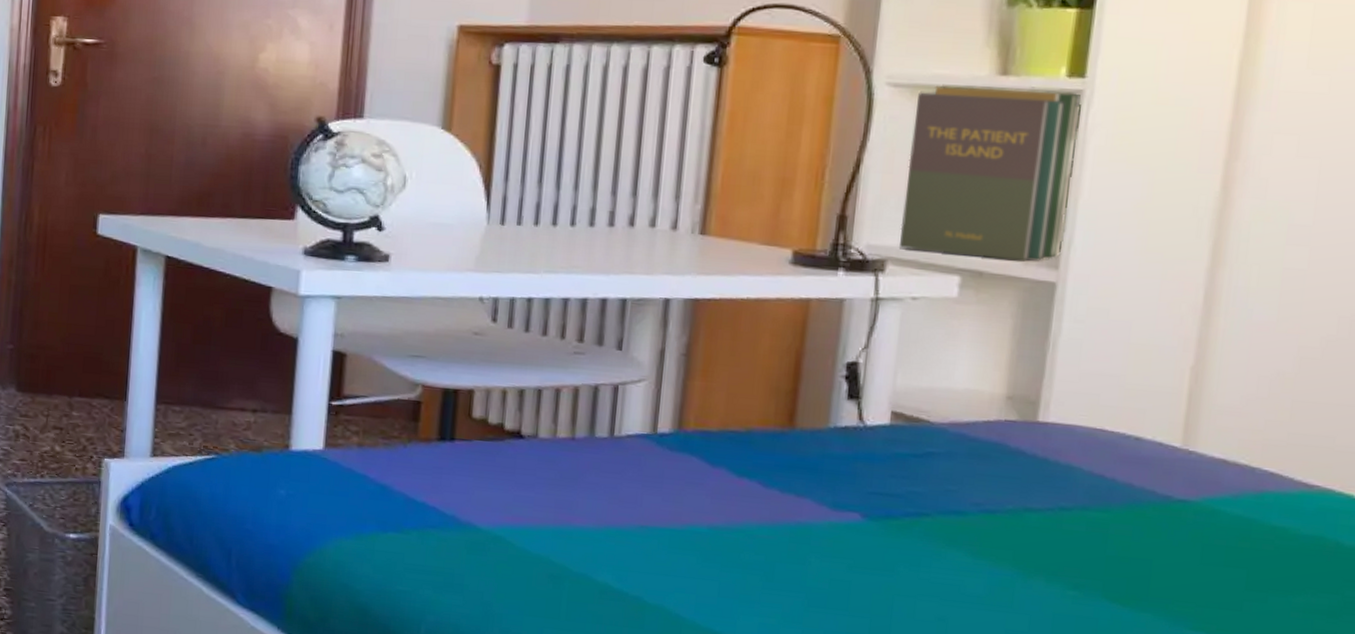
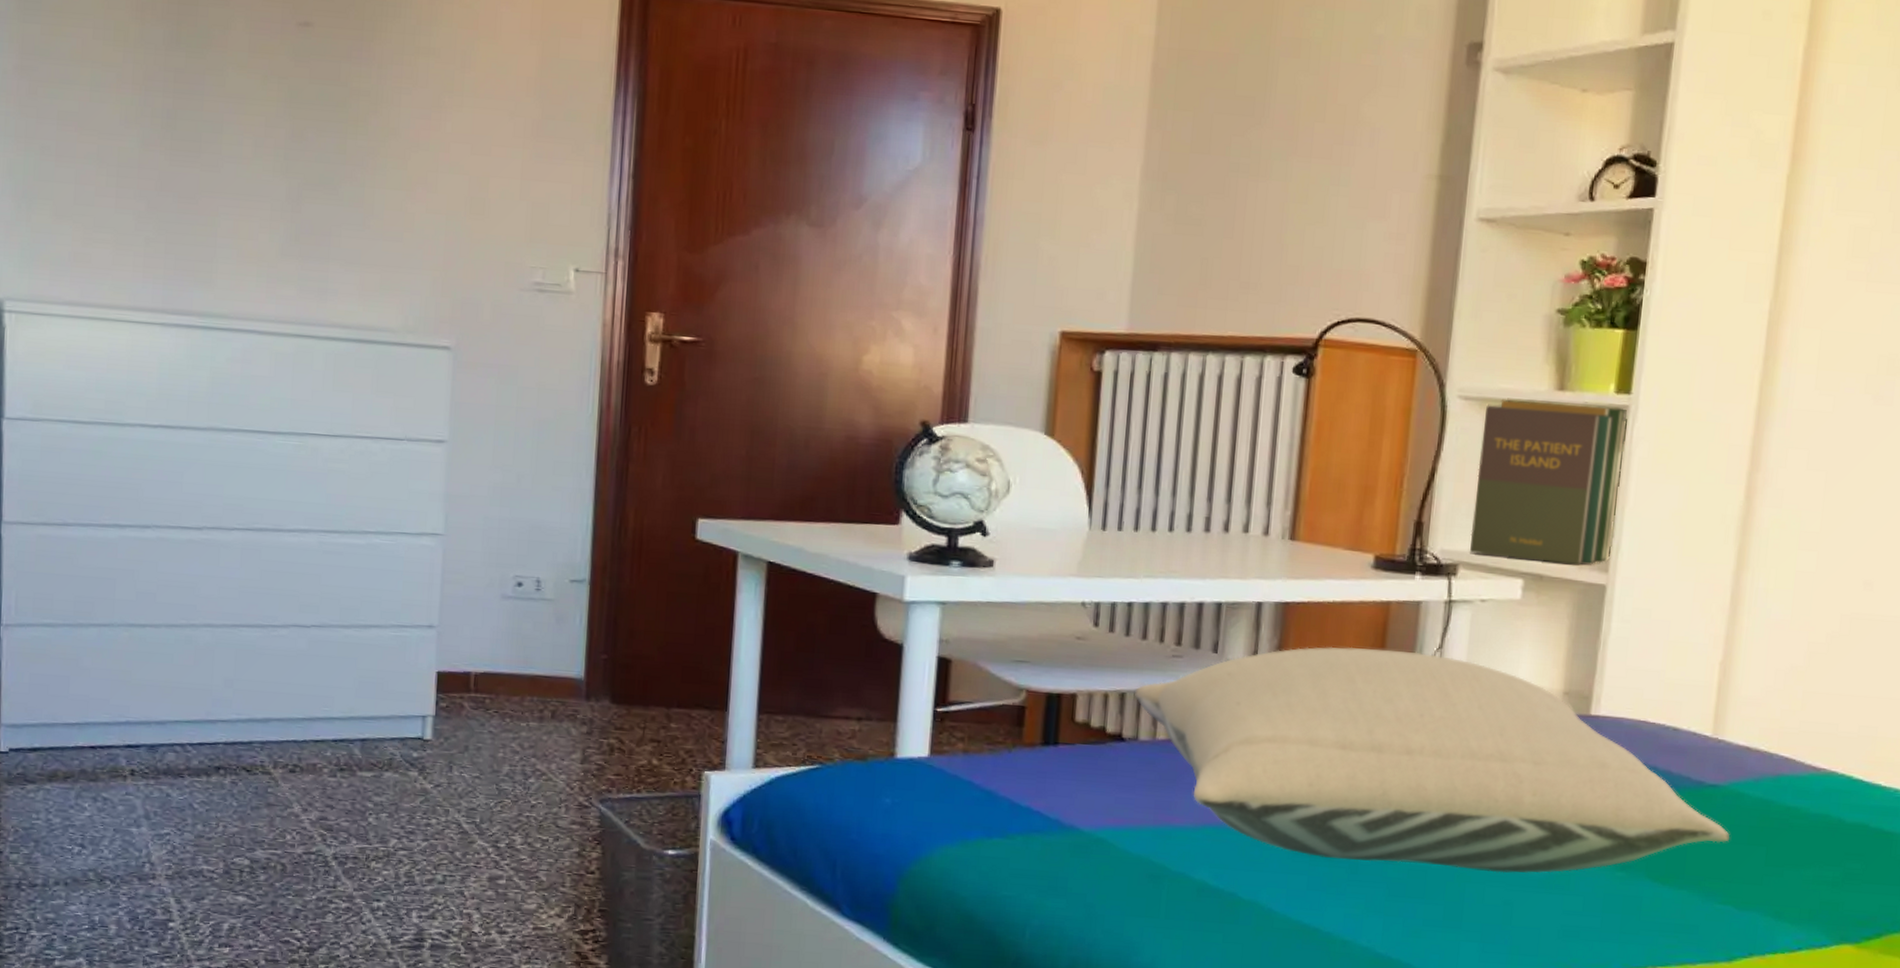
pillow: none [534,345,1203,589] -> present [1135,646,1730,873]

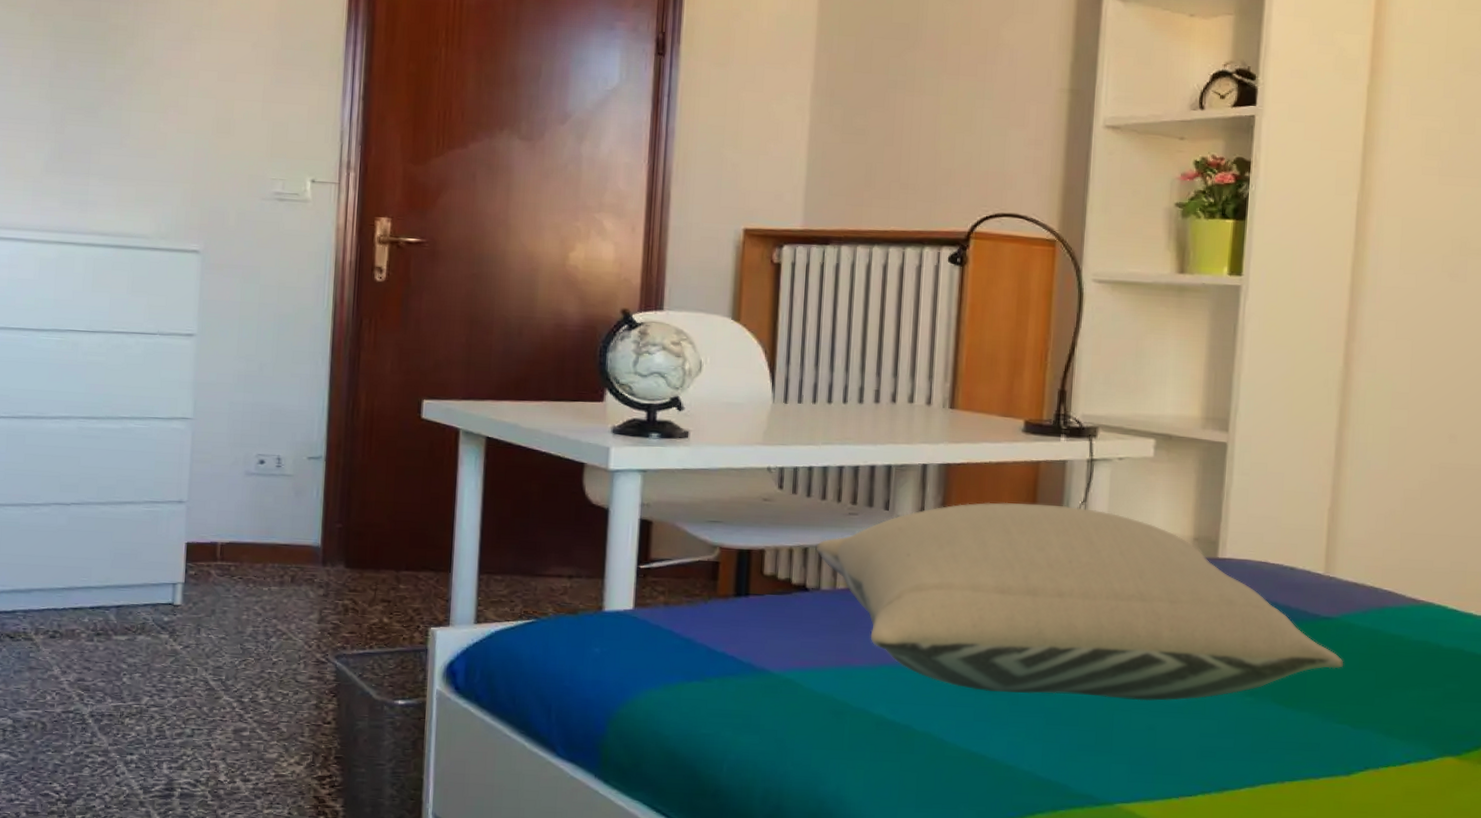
books: present [1470,400,1626,565] -> none [1108,282,1238,426]

